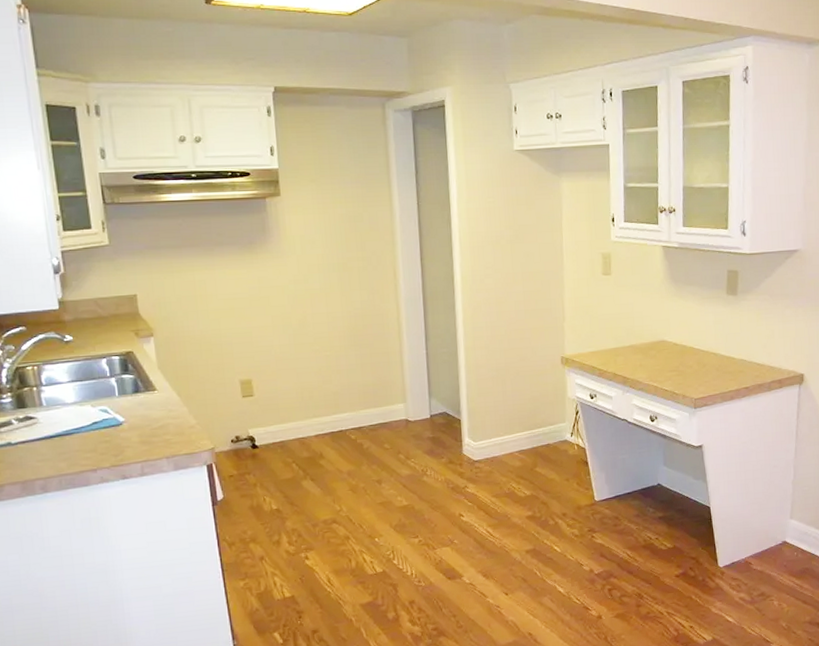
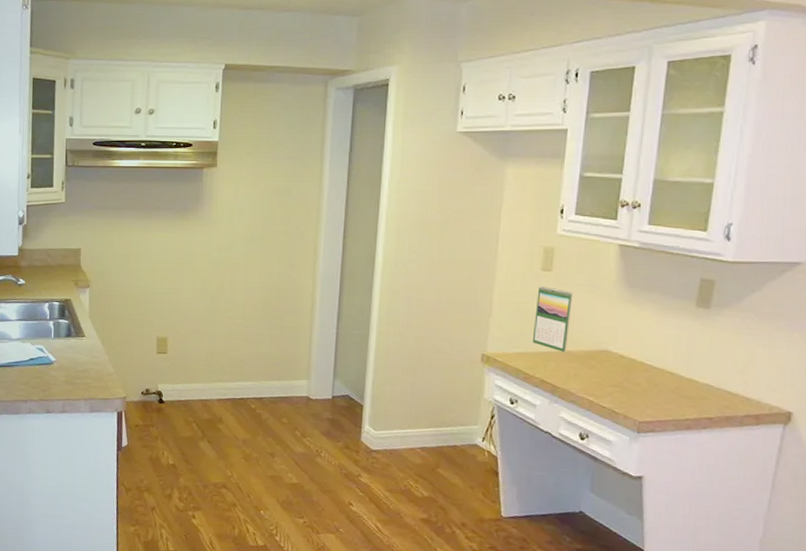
calendar: none [601,289,631,347] -> present [532,286,573,352]

